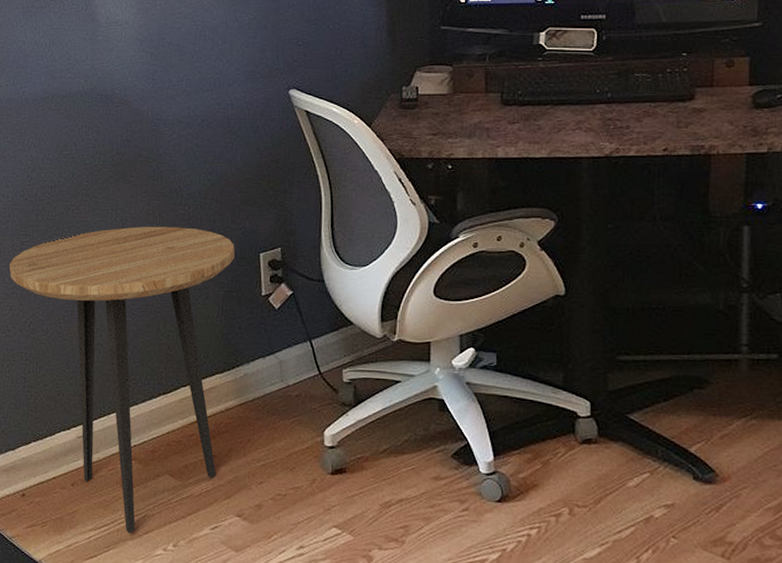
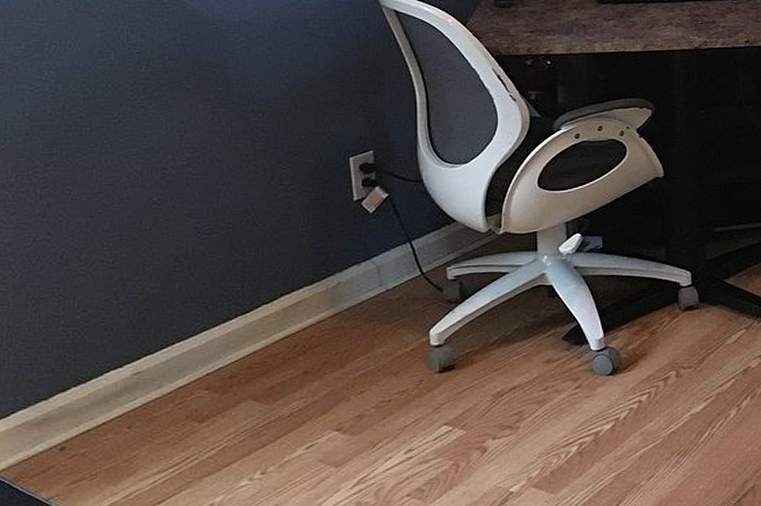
side table: present [9,226,235,534] -> none [29,135,320,470]

